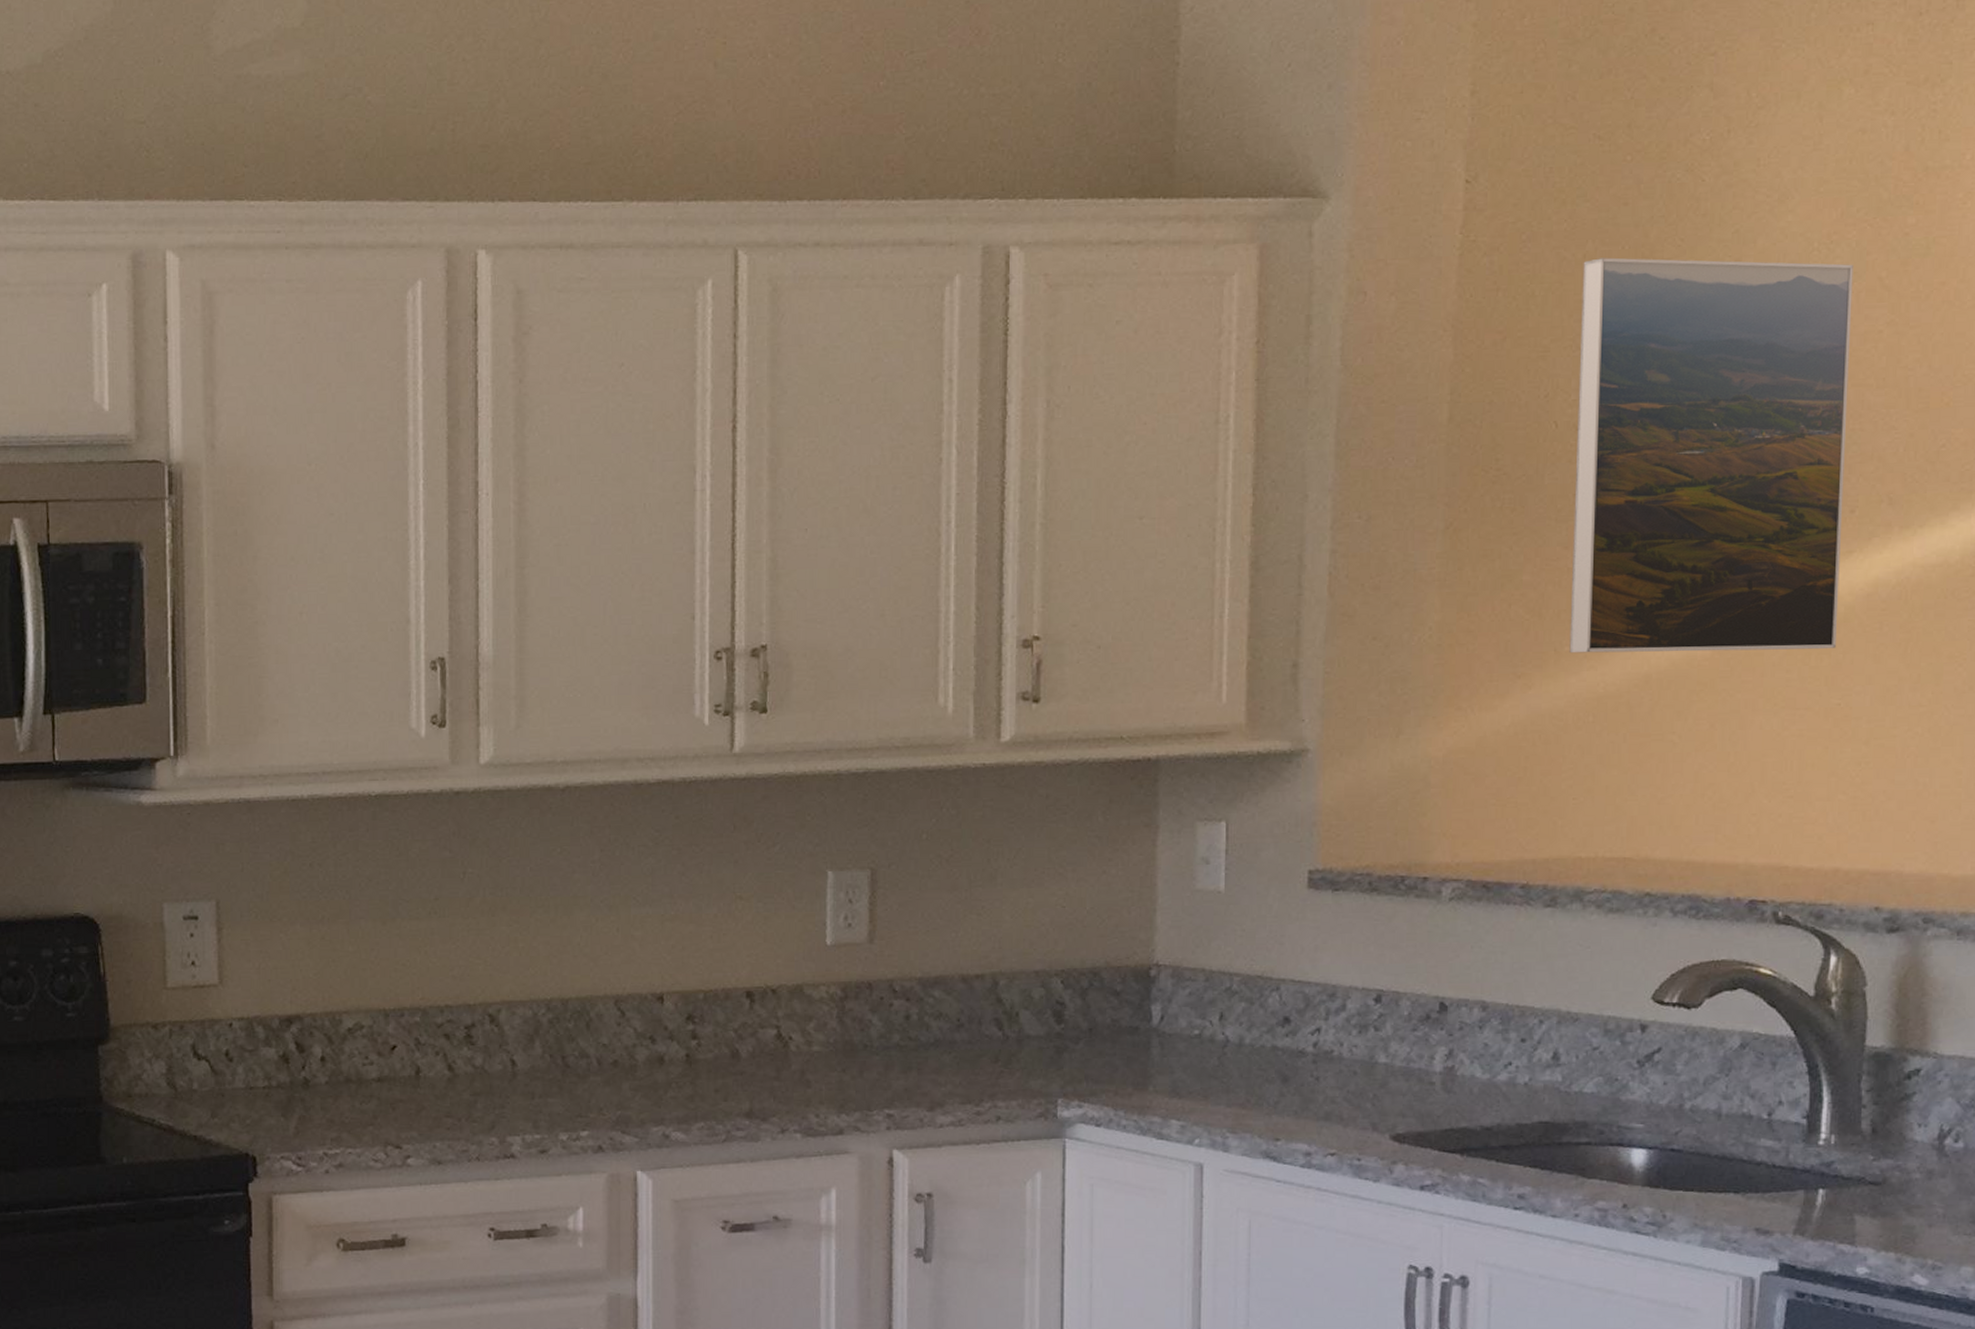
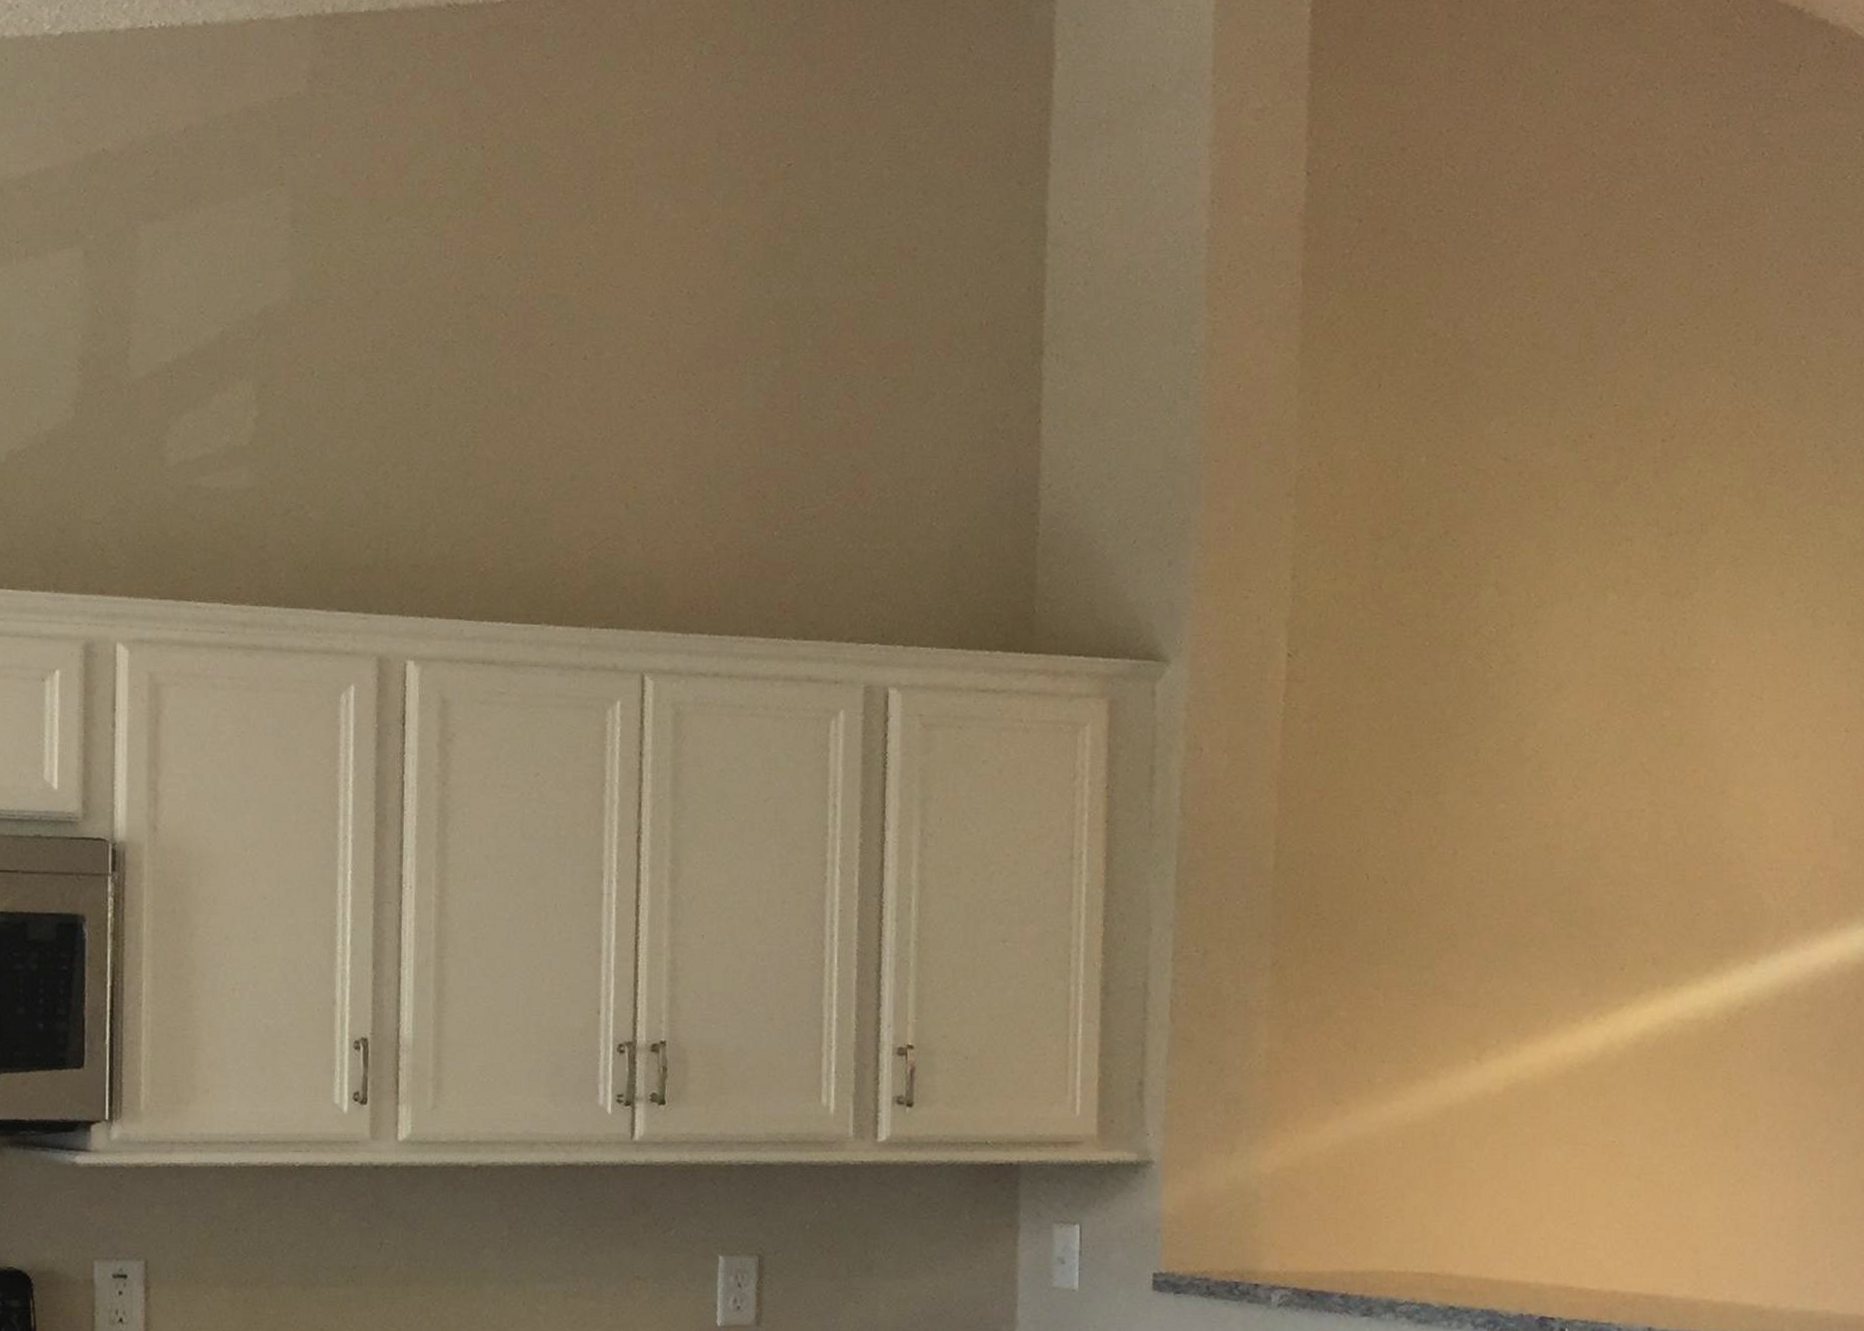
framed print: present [1569,257,1853,653] -> none [1381,730,1619,1092]

